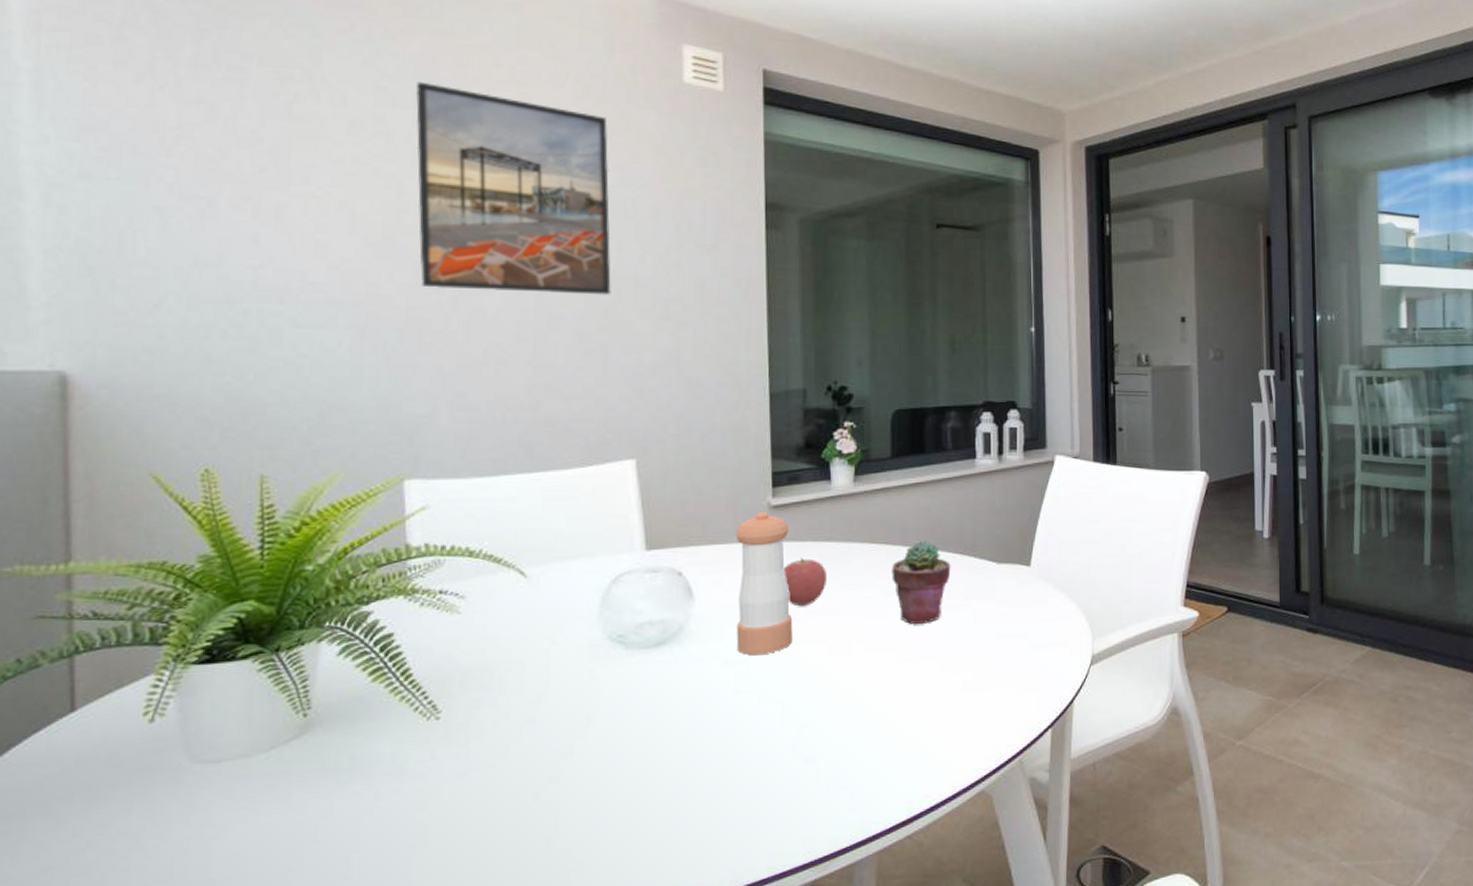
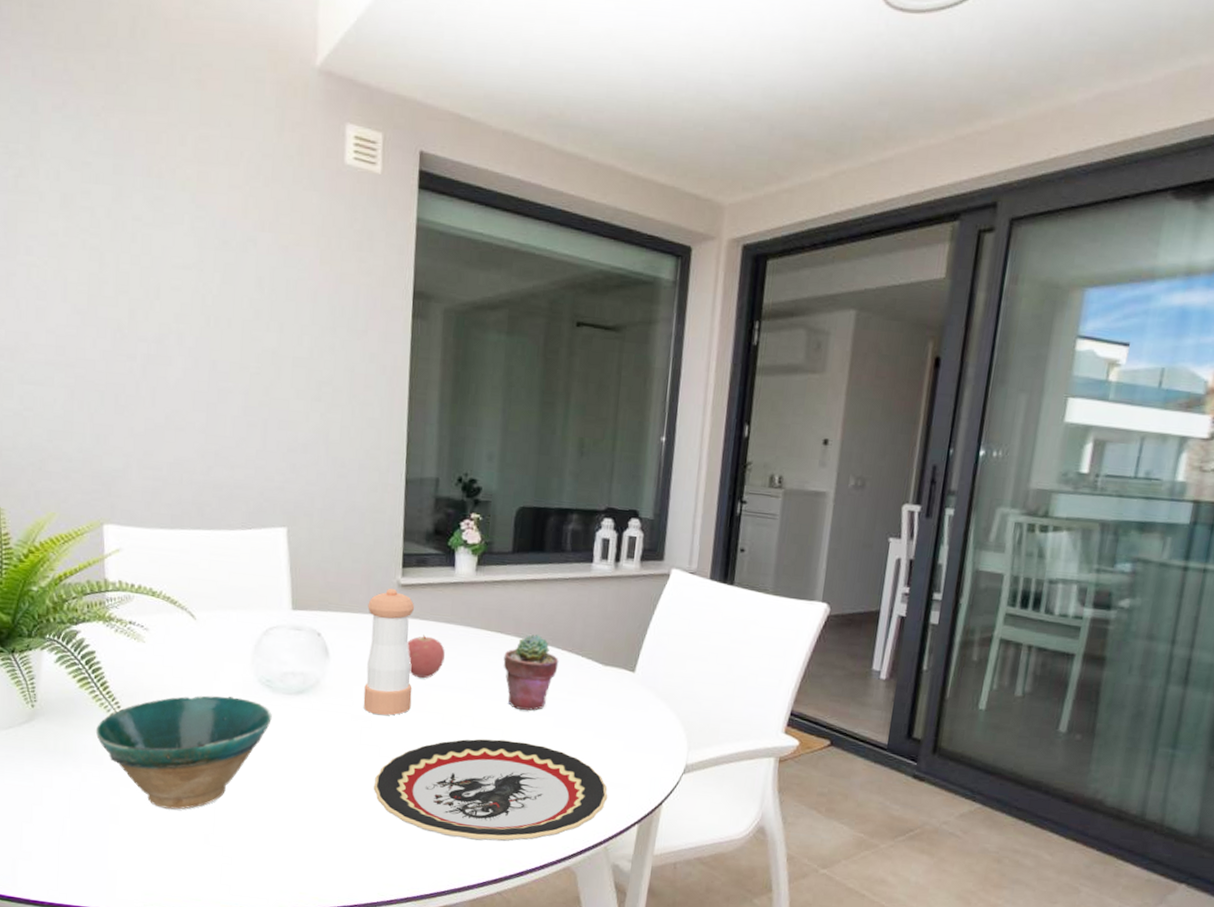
bowl: none [394,661,627,815] -> present [95,695,272,810]
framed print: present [415,81,611,295] -> none [114,158,275,373]
plate: none [754,659,1017,783] -> present [373,738,608,842]

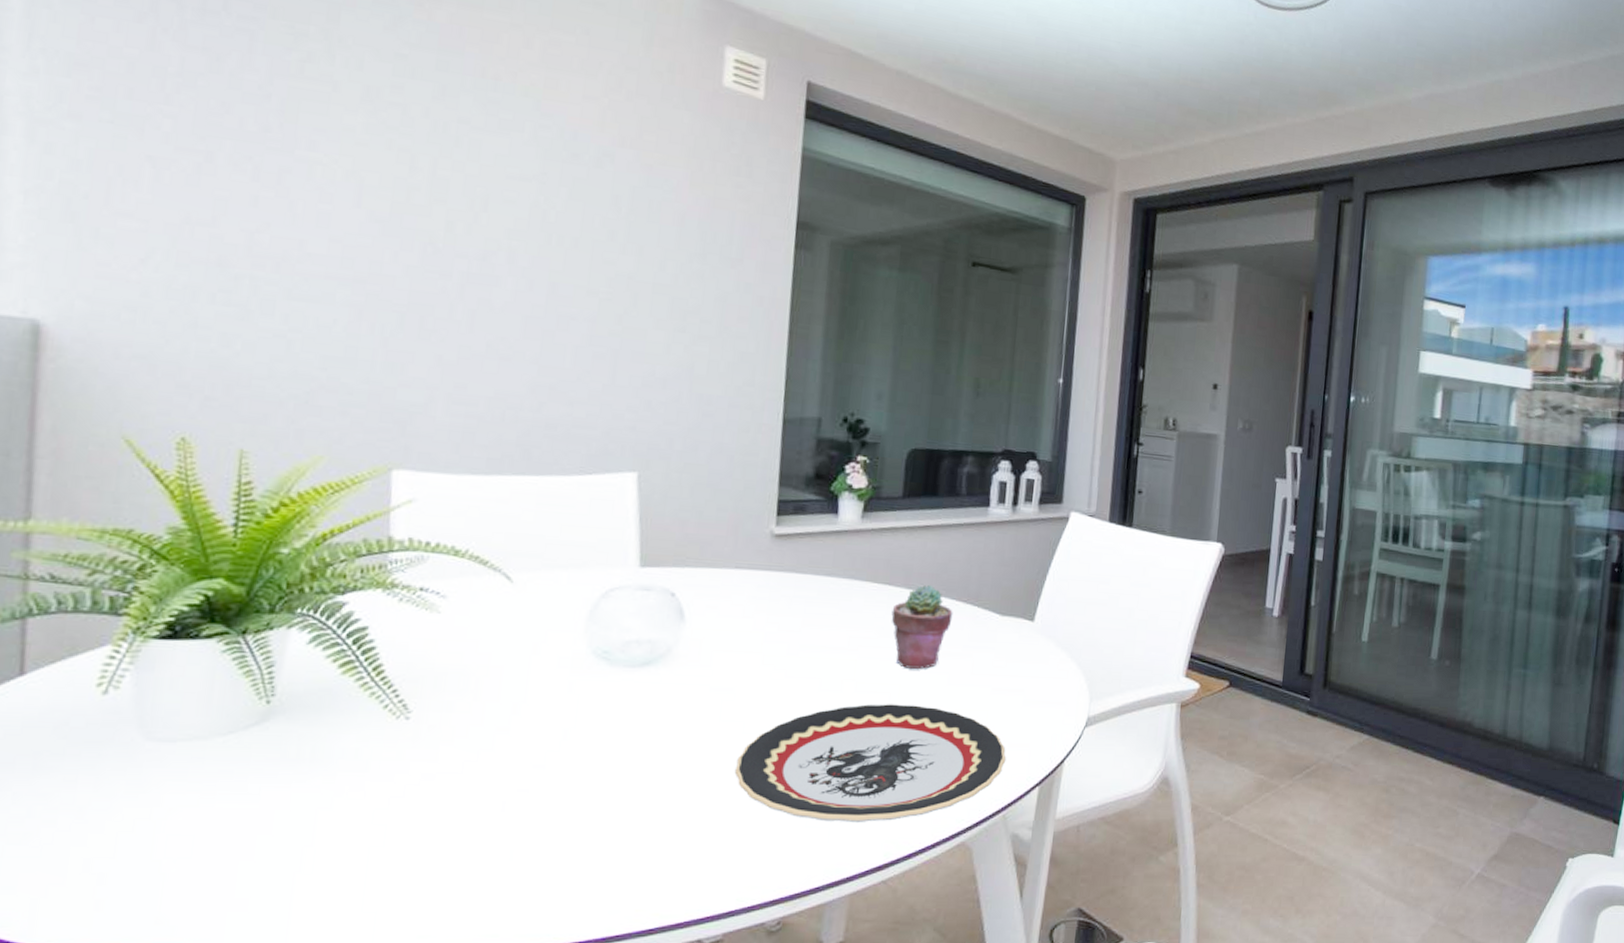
bowl: present [95,695,272,810] -> none [360,674,609,821]
pepper shaker: present [363,588,415,716] -> none [725,538,791,684]
apple: present [407,635,445,679] -> none [780,590,825,640]

